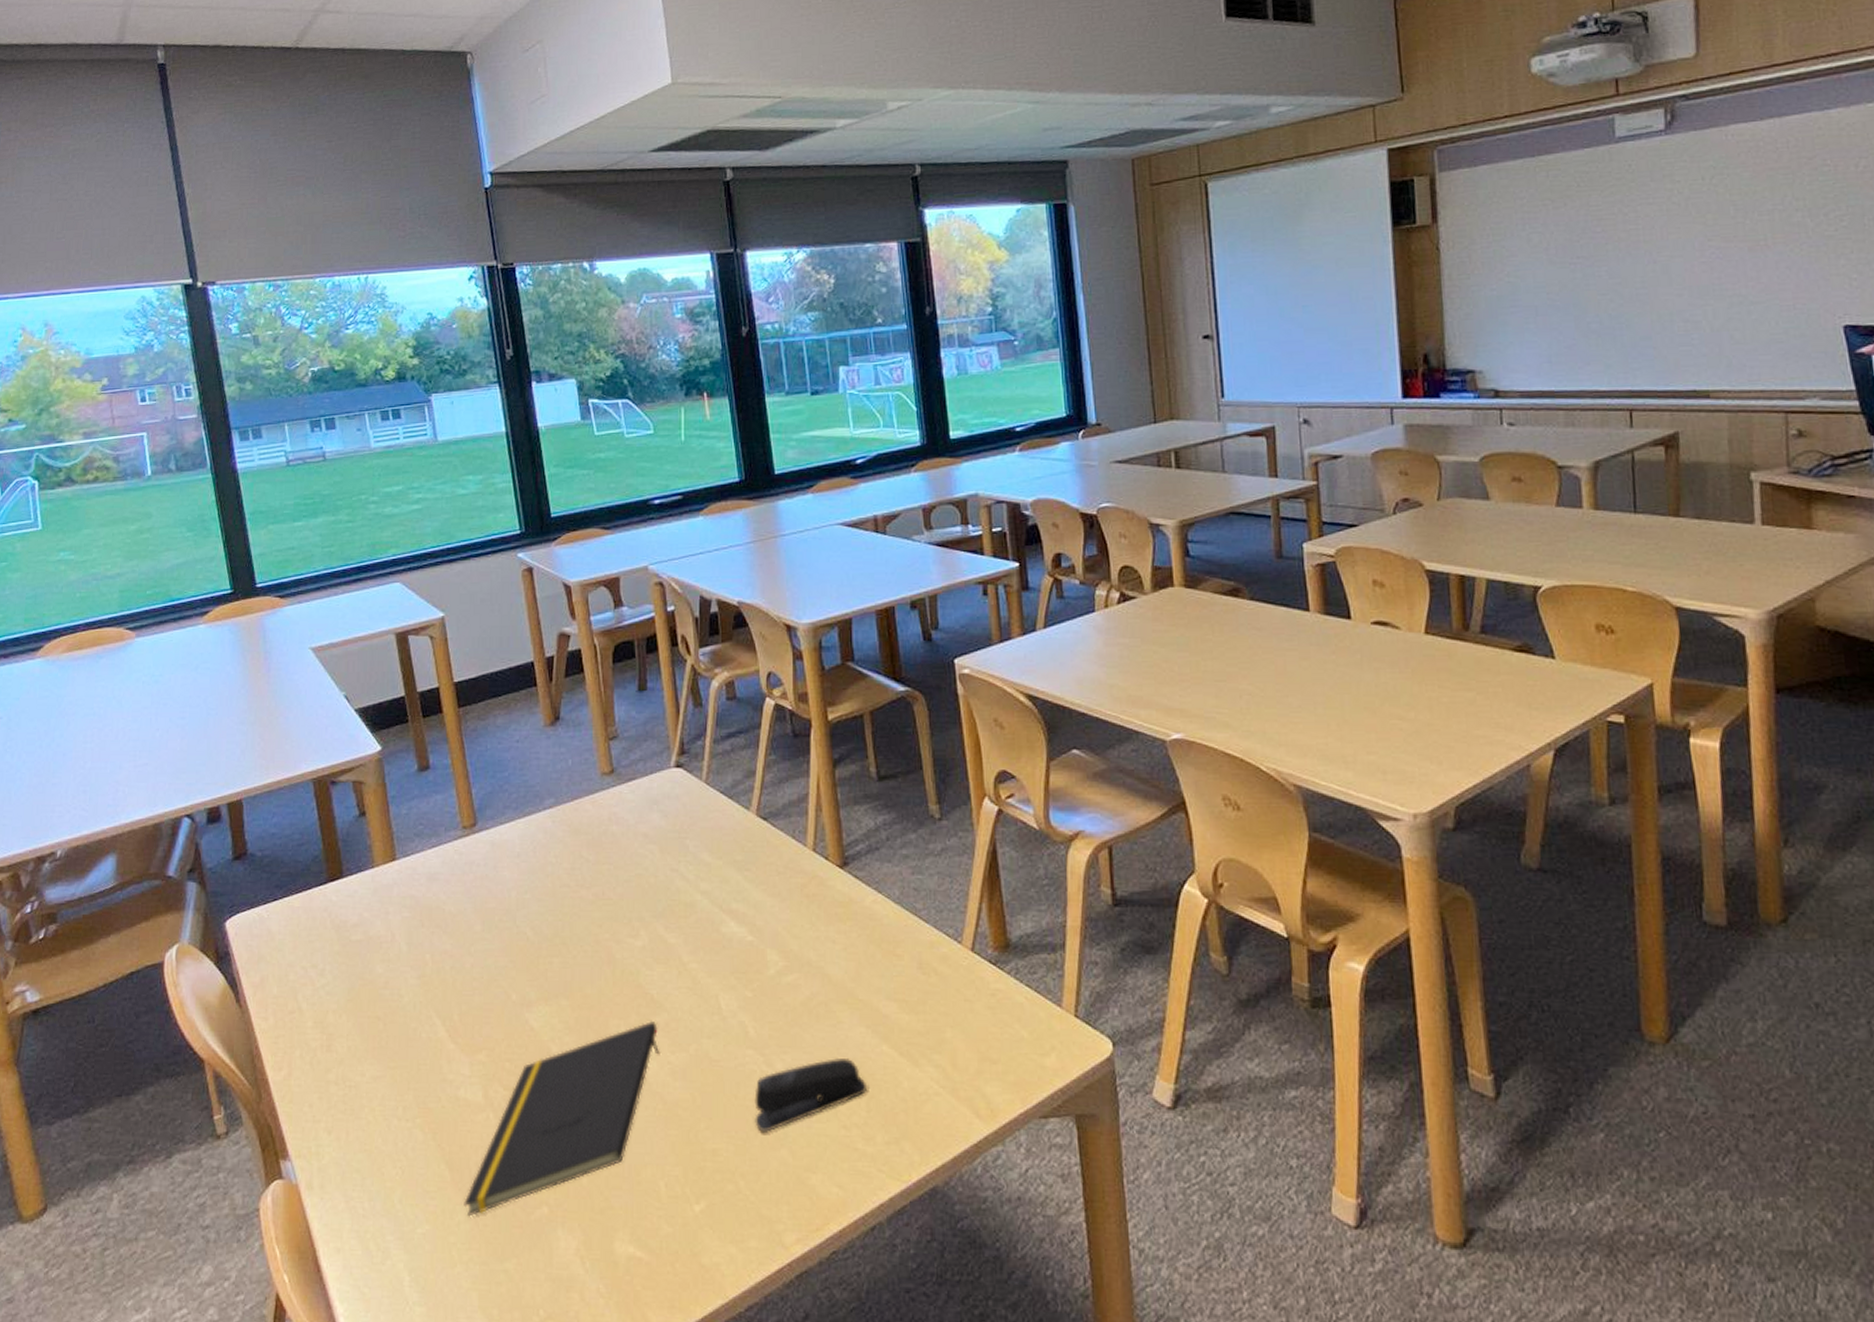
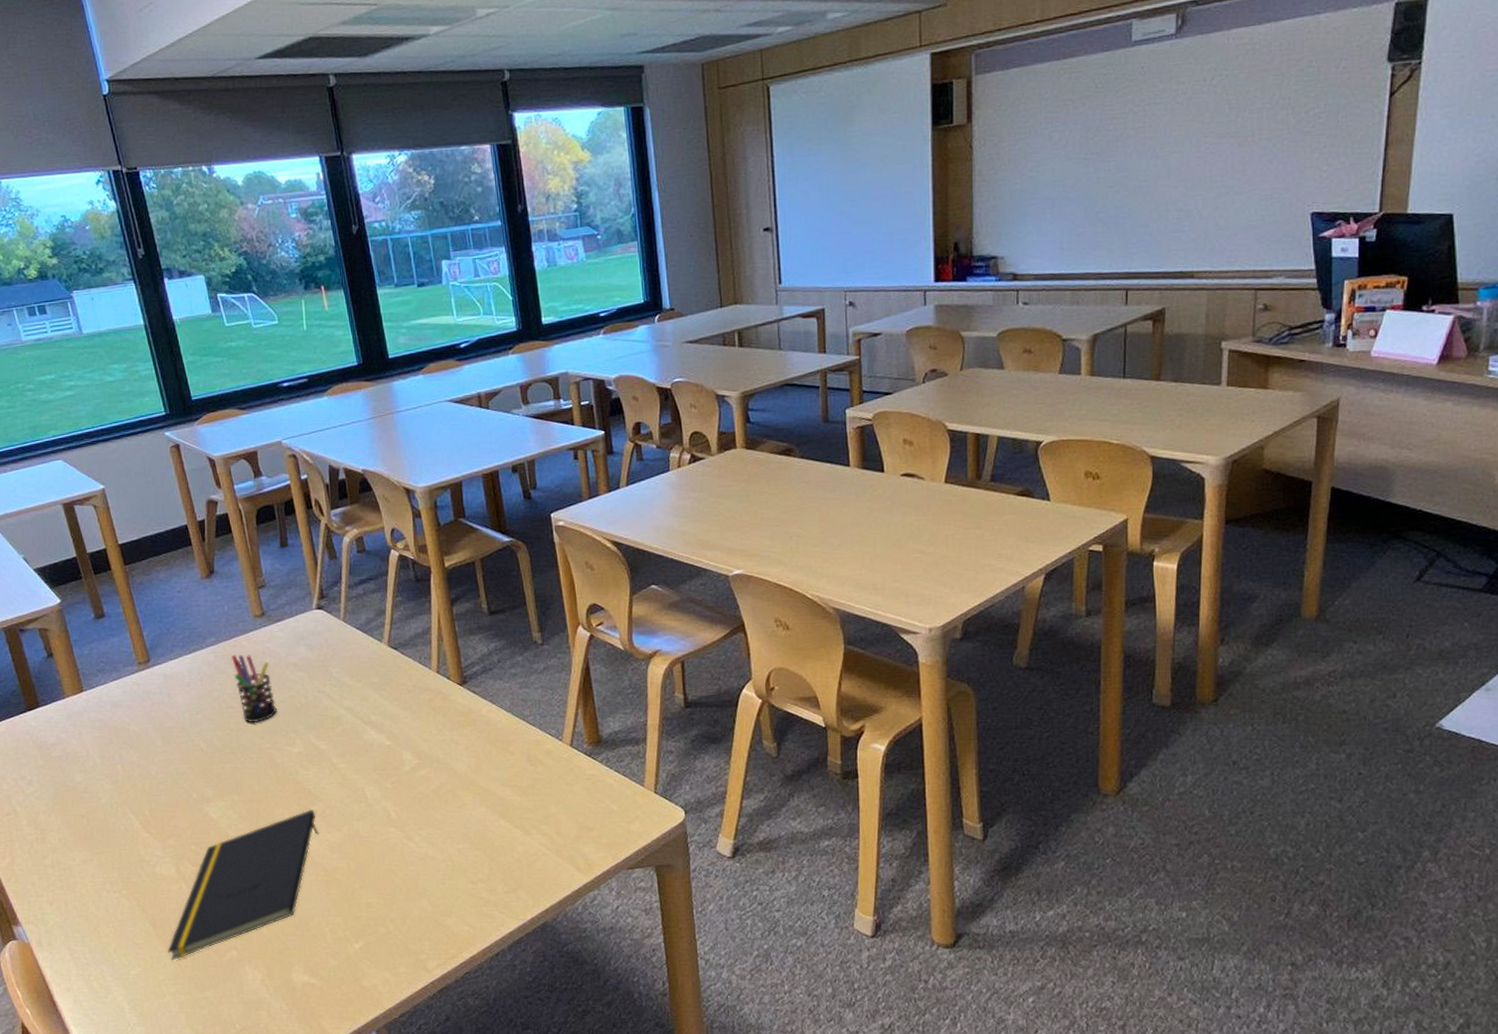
pen holder: none [572,820,620,906] -> present [232,654,277,722]
stapler: present [754,1058,866,1132] -> none [398,832,488,889]

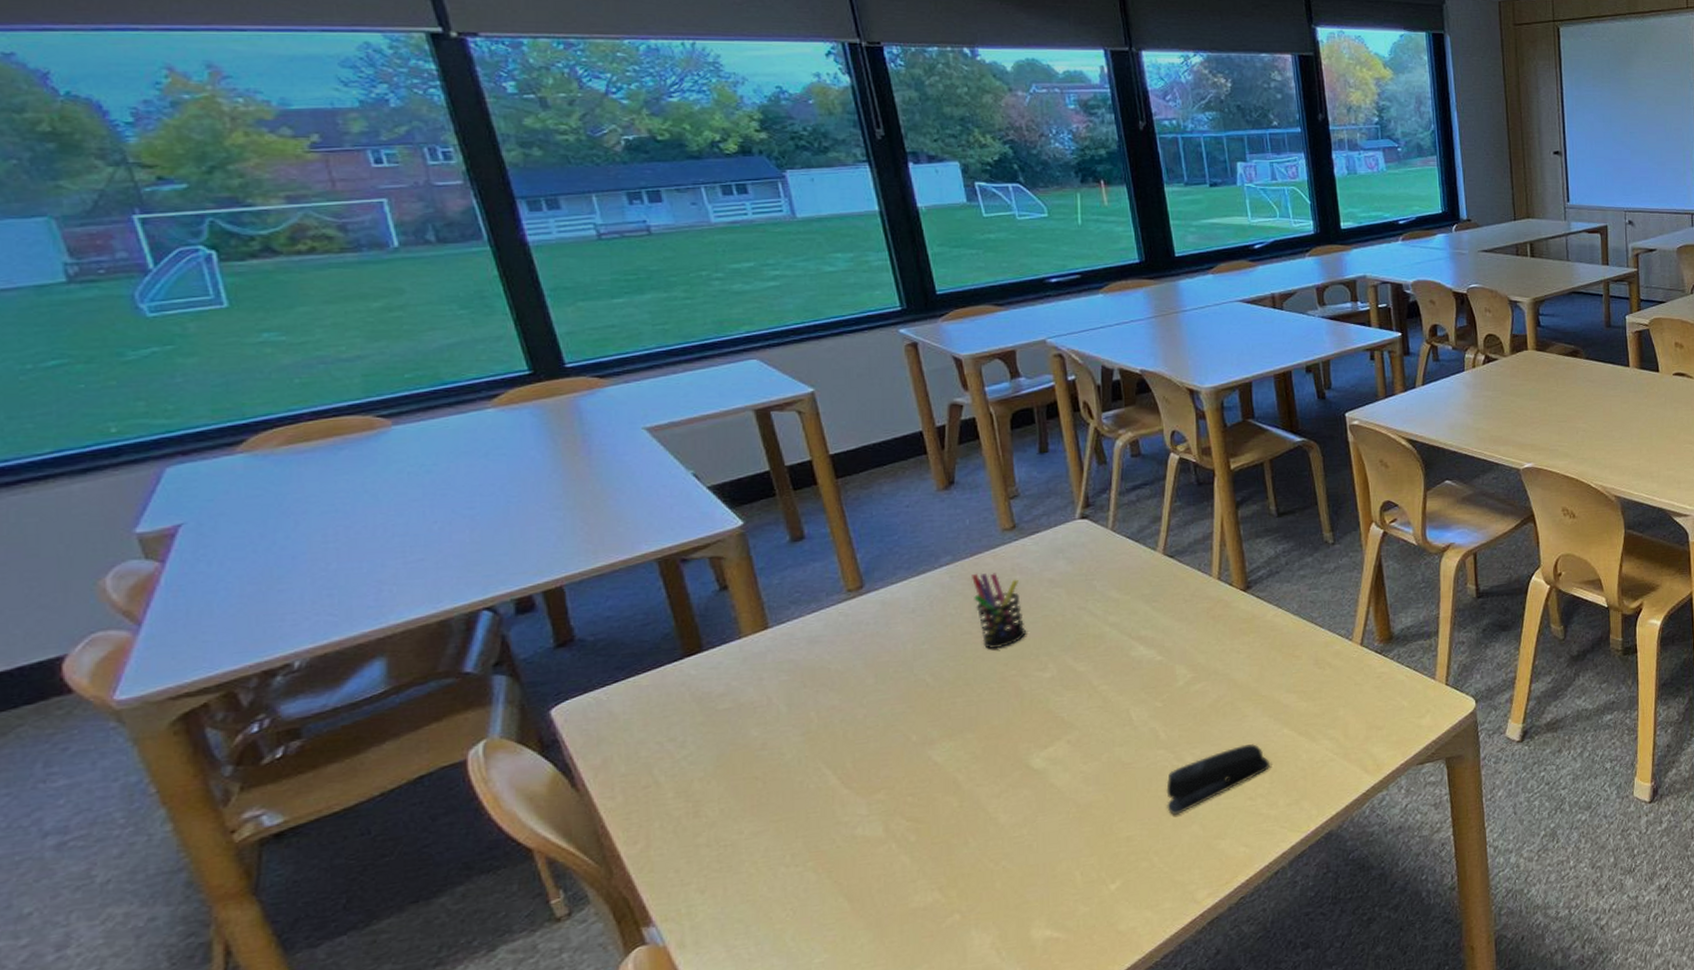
notepad: present [167,809,318,961] -> none [866,739,1071,938]
stapler: none [398,832,488,889] -> present [1166,744,1270,815]

